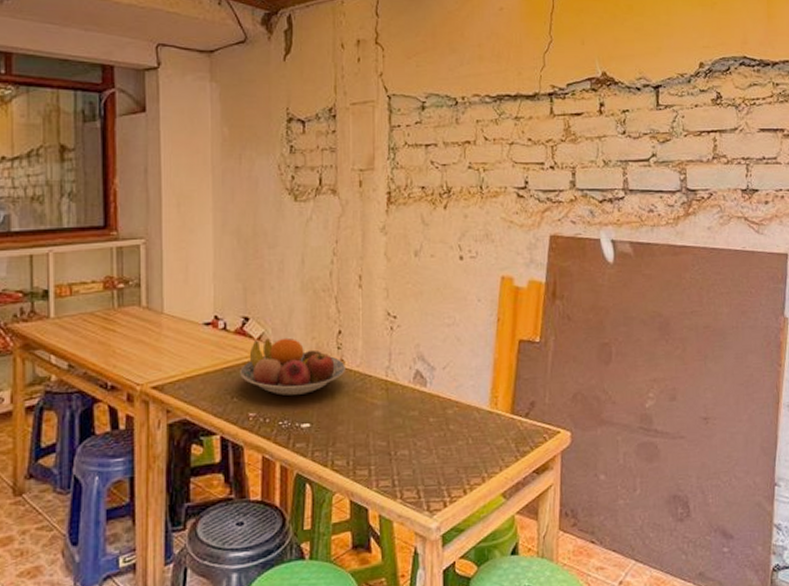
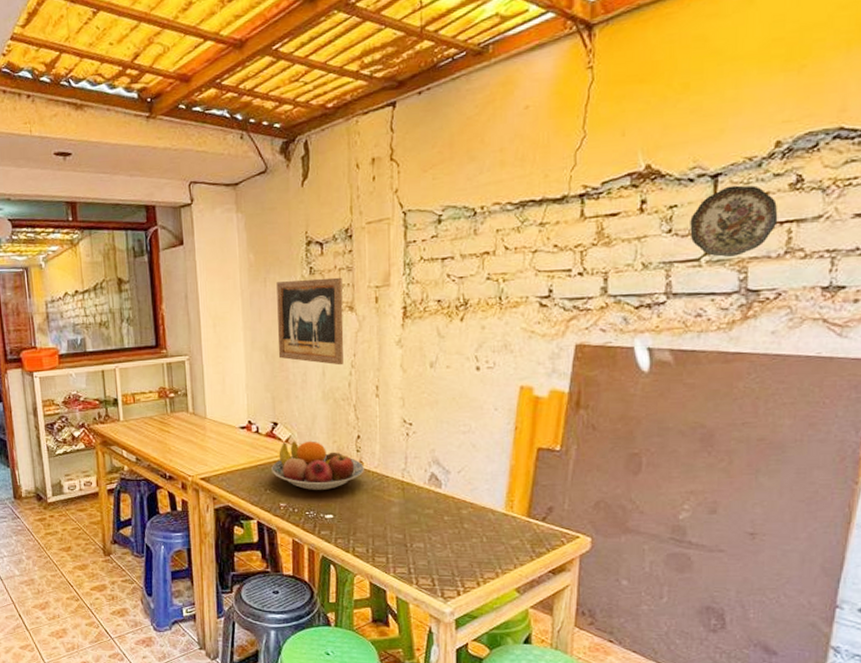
wall art: none [252,158,326,253] -> present [276,277,344,366]
decorative plate: none [639,97,706,159] -> present [690,185,778,257]

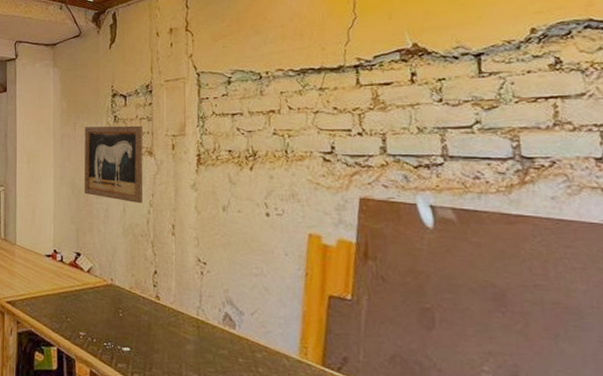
fruit bowl: present [271,441,364,491] -> none [73,272,160,323]
decorative plate: present [690,185,778,257] -> none [459,64,543,126]

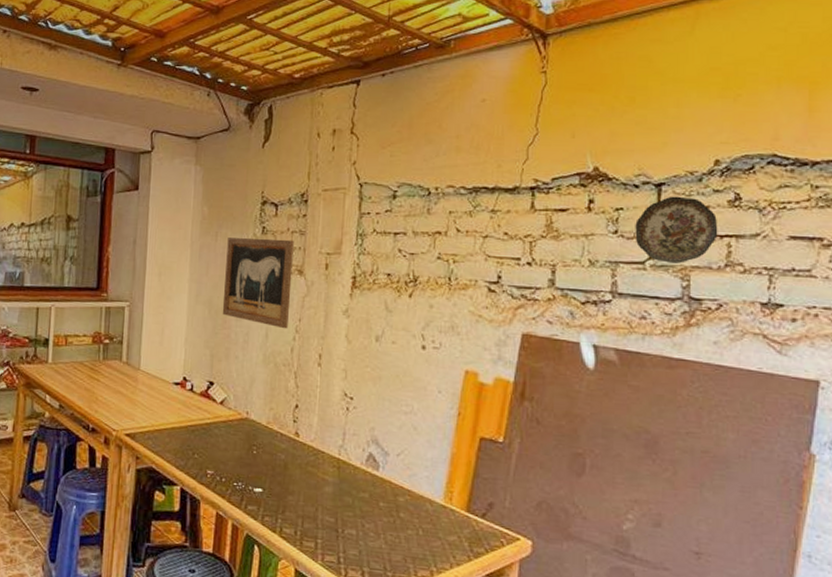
decorative plate: none [459,64,543,126] -> present [635,196,718,264]

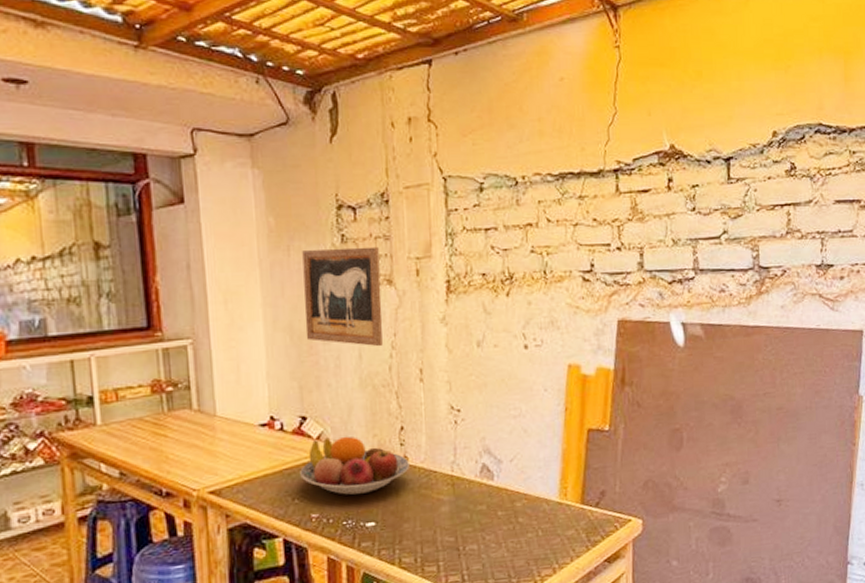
fruit bowl: none [202,403,300,461] -> present [300,436,409,496]
decorative plate: present [635,196,718,264] -> none [710,169,779,235]

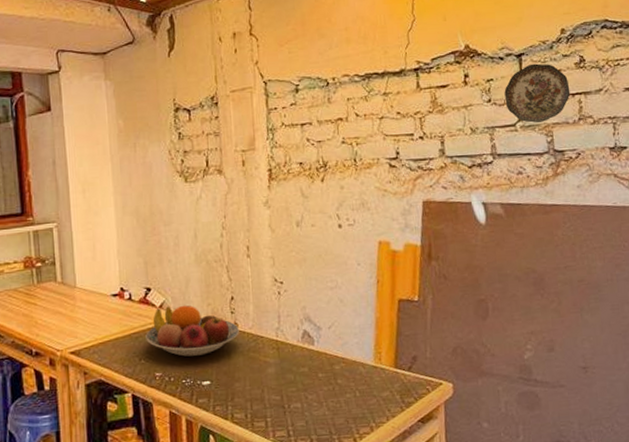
wall art: present [302,246,383,347] -> none [146,142,215,228]
decorative plate: none [710,169,779,235] -> present [504,63,571,123]

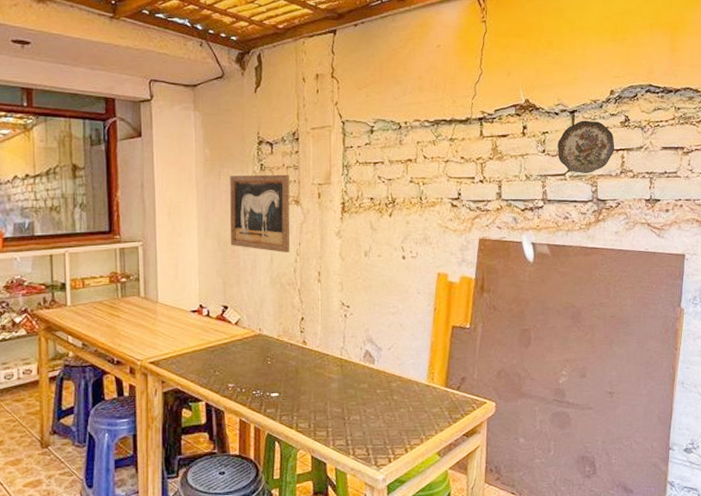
wall art: none [146,142,215,228] -> present [230,174,290,253]
fruit bowl: present [146,305,239,357] -> none [221,323,307,371]

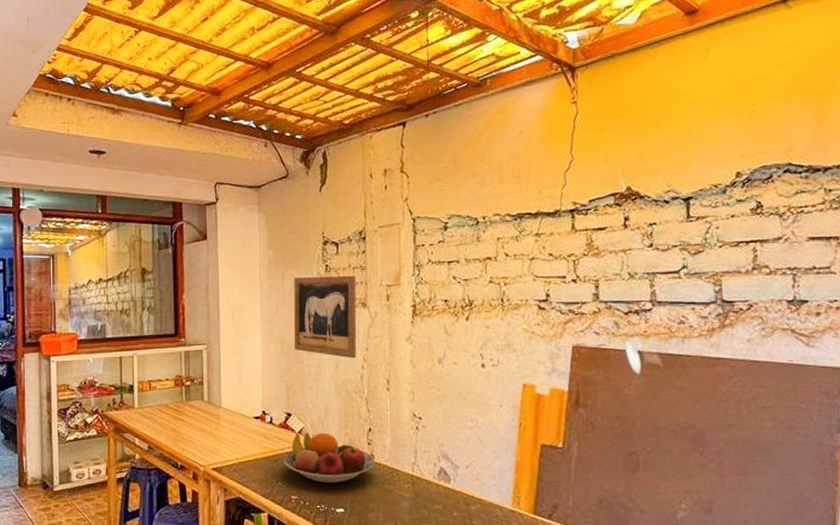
fruit bowl: none [221,323,307,371] -> present [284,432,375,484]
decorative plate: present [557,120,615,173] -> none [668,208,744,270]

